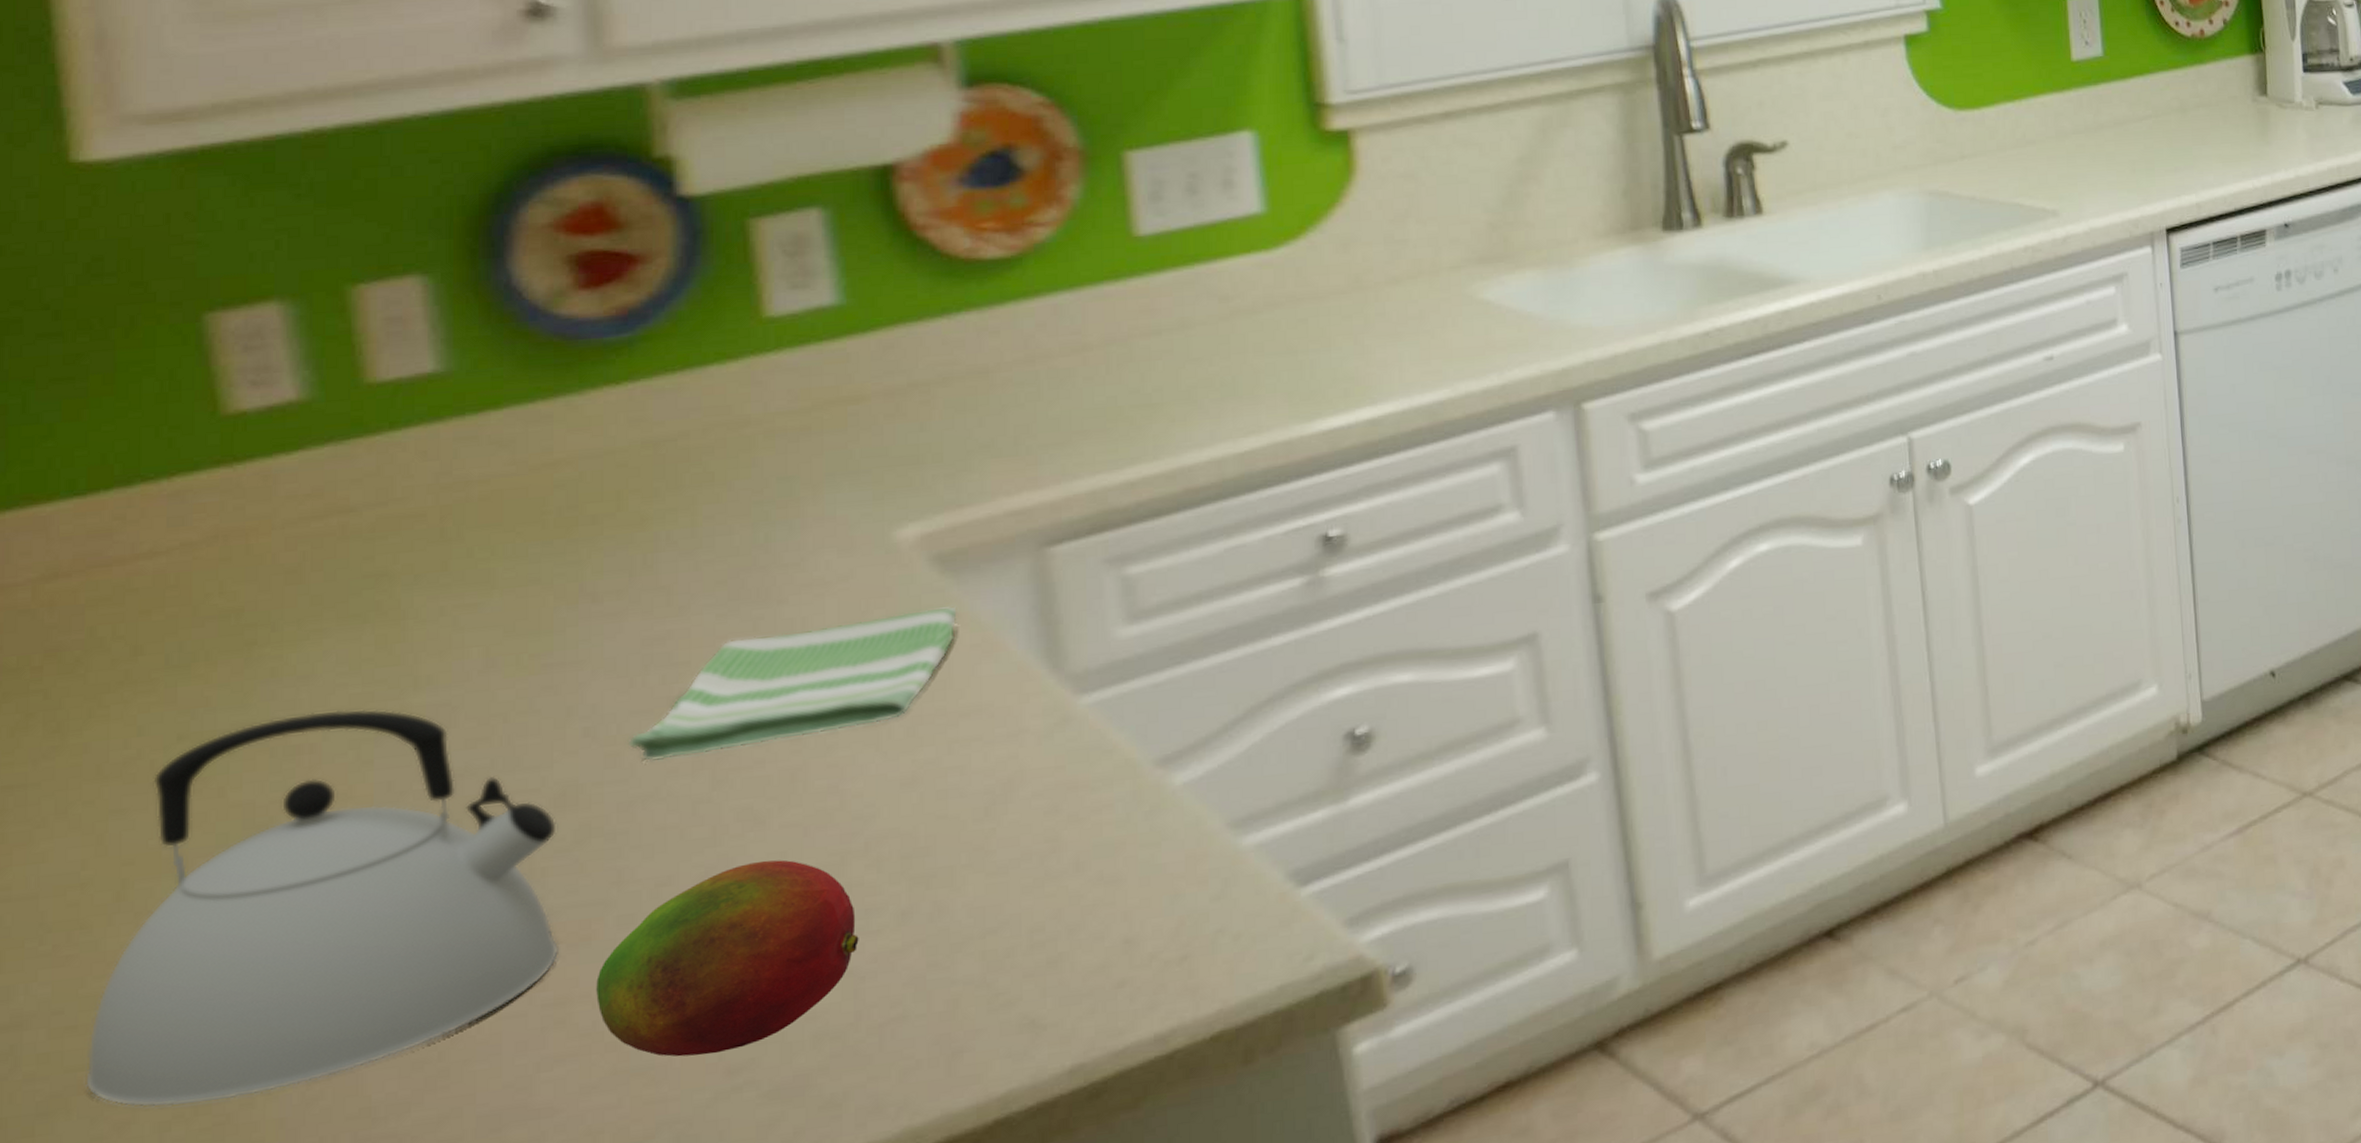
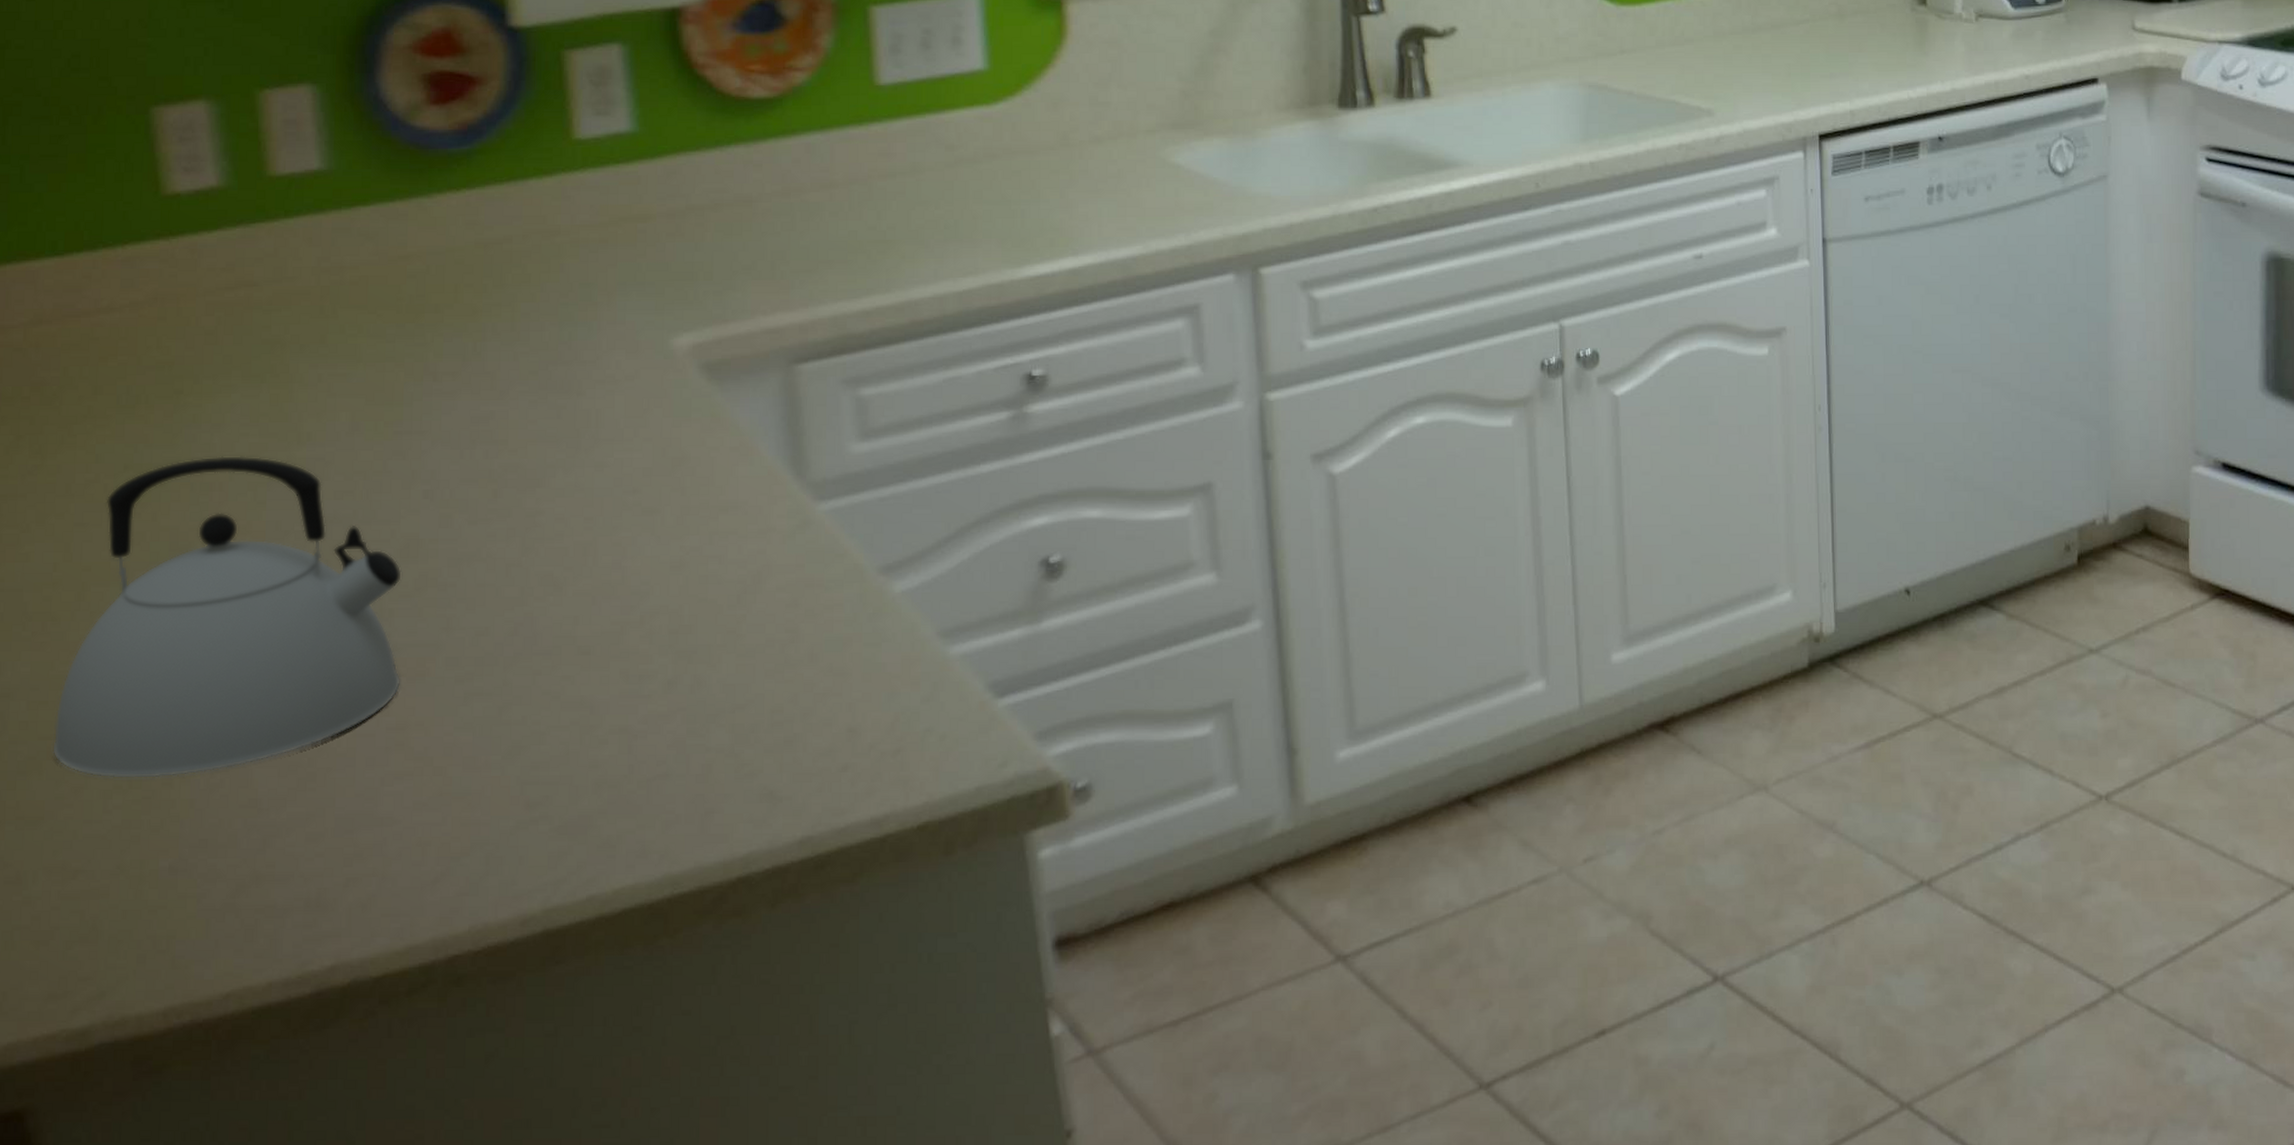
fruit: present [596,860,859,1057] -> none [428,622,633,788]
dish towel: present [627,605,959,762] -> none [457,410,722,526]

